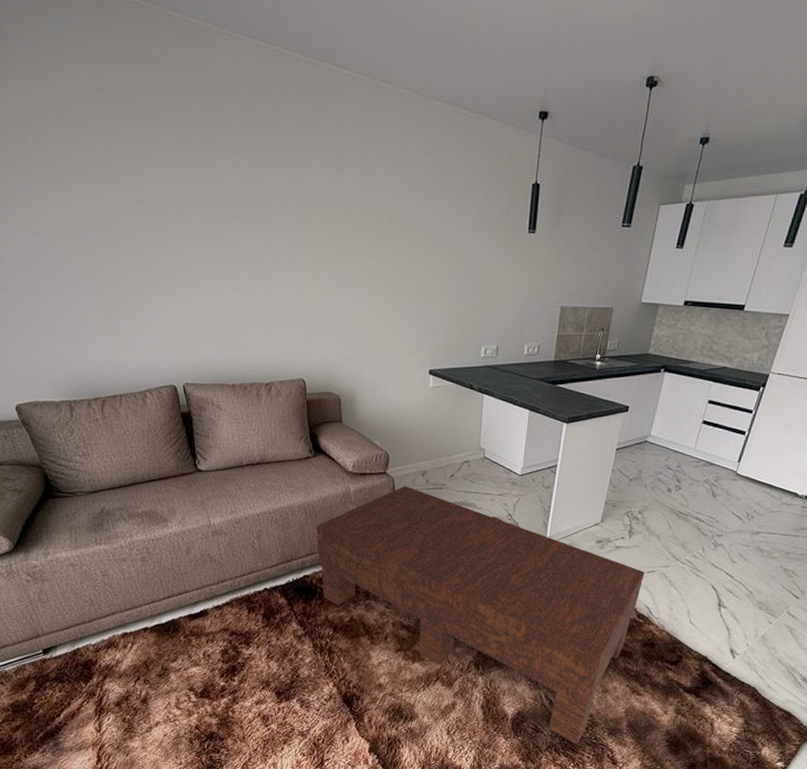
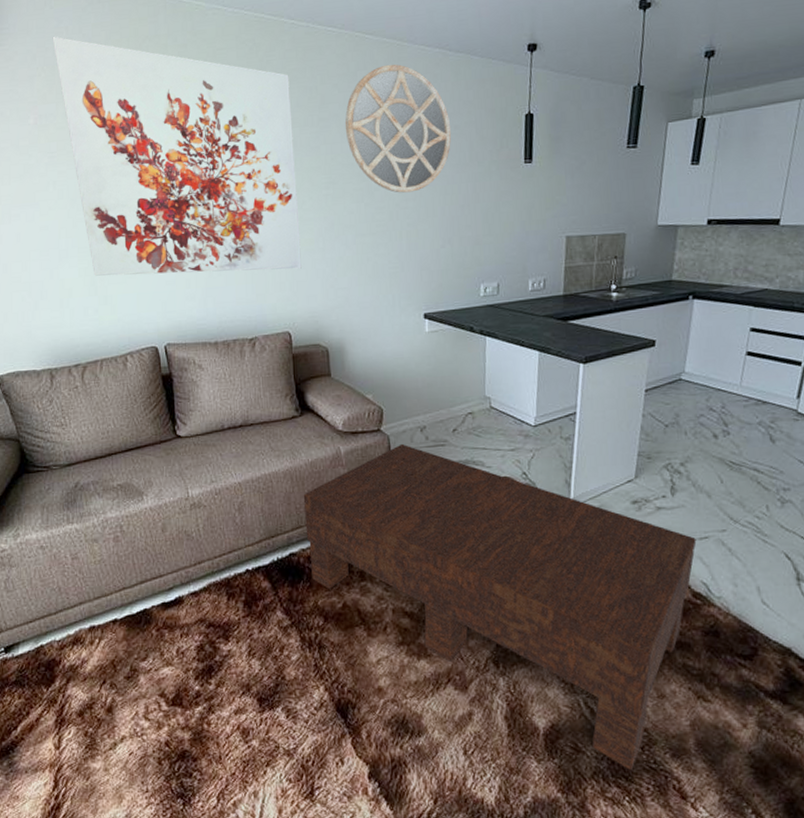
wall art: none [47,44,316,319] -> present [52,36,302,276]
home mirror: none [359,117,462,252] -> present [344,64,452,193]

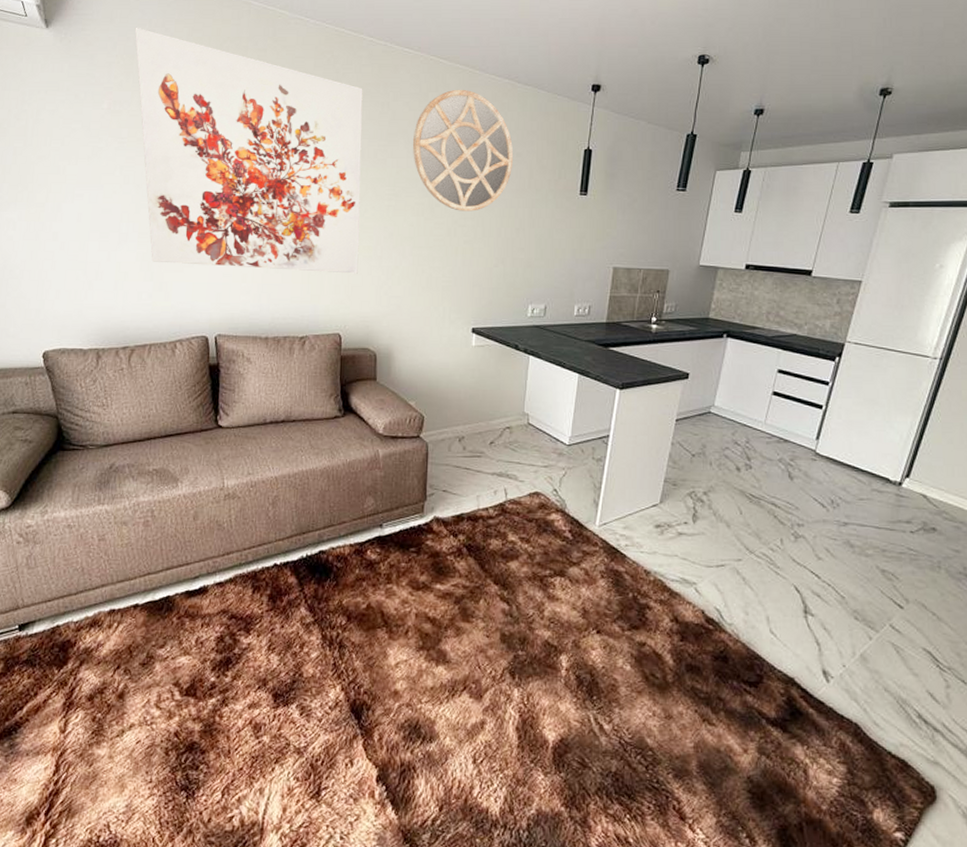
coffee table: present [303,443,697,770] -> none [337,451,713,788]

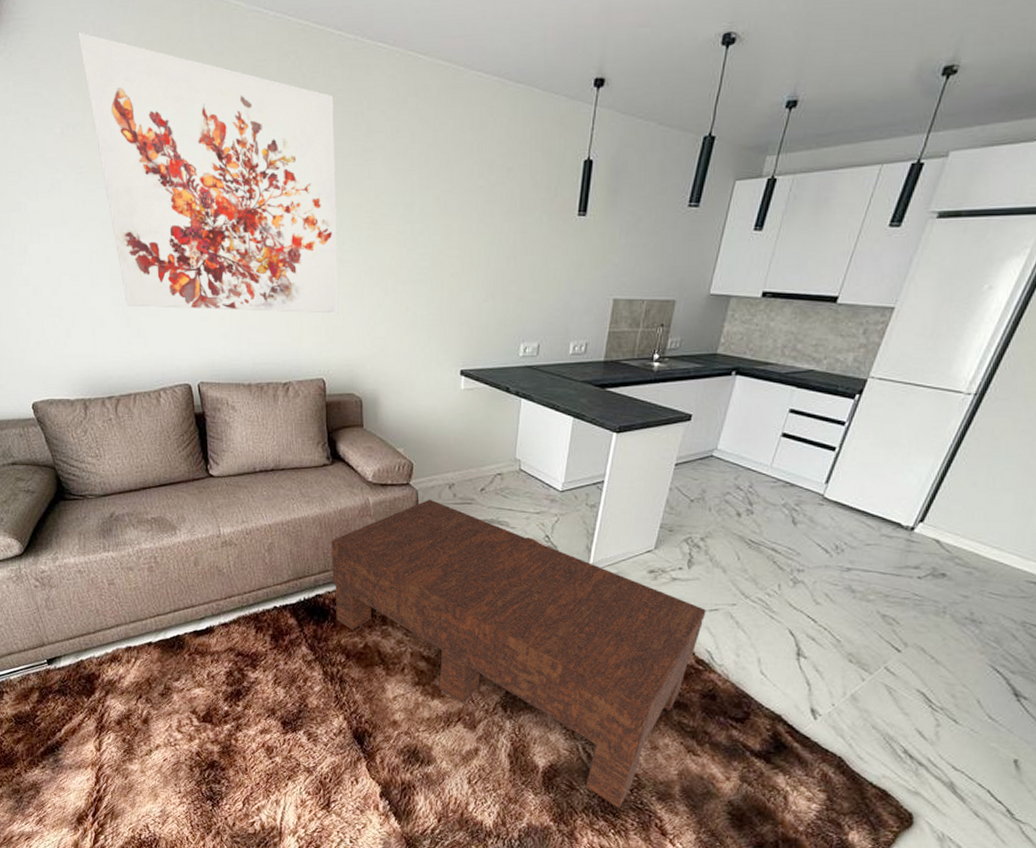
coffee table: none [337,451,713,788] -> present [331,499,706,808]
home mirror: present [412,89,514,211] -> none [391,91,504,239]

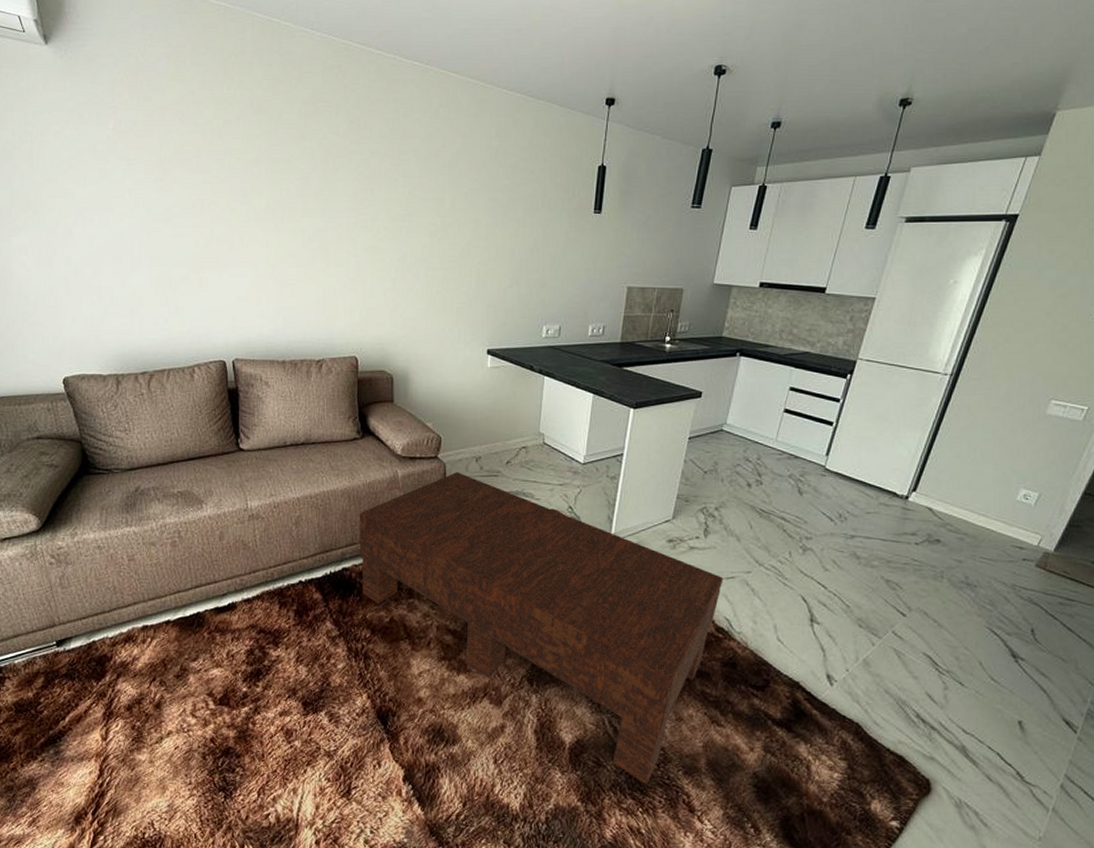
wall art: present [78,31,339,314] -> none [136,42,373,296]

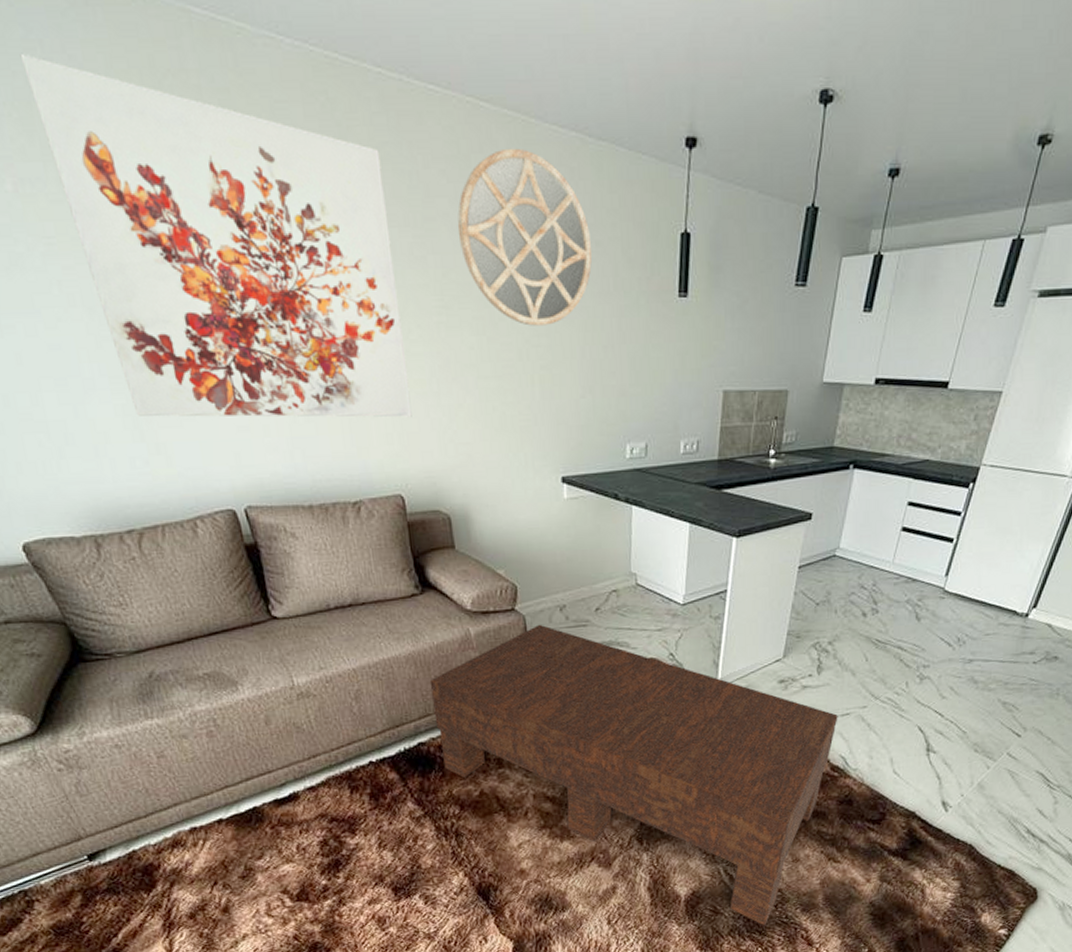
wall art: none [136,42,373,296] -> present [20,53,412,418]
home mirror: none [424,104,527,231] -> present [457,148,593,326]

